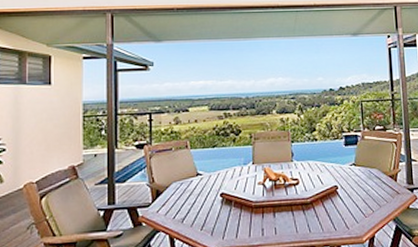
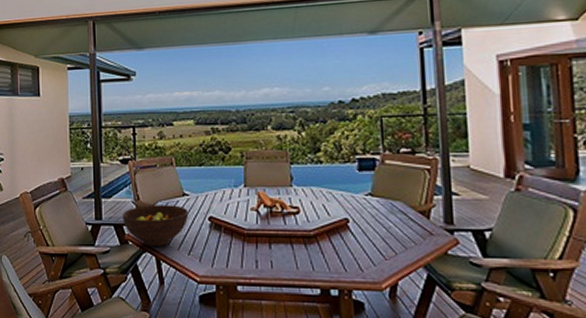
fruit bowl: none [136,184,202,226] -> present [122,205,189,246]

